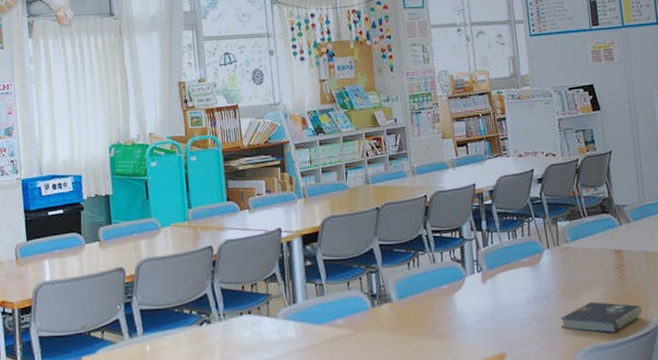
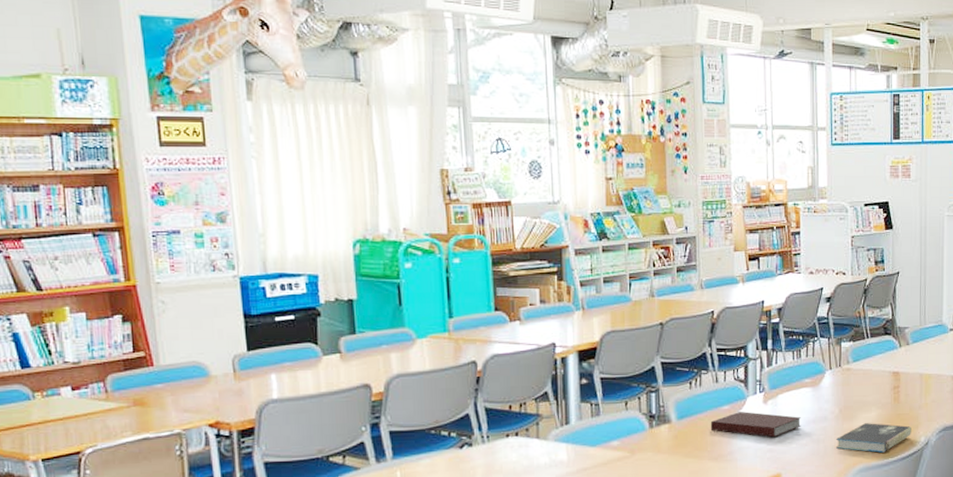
notebook: none [430,291,523,317] -> present [710,412,802,438]

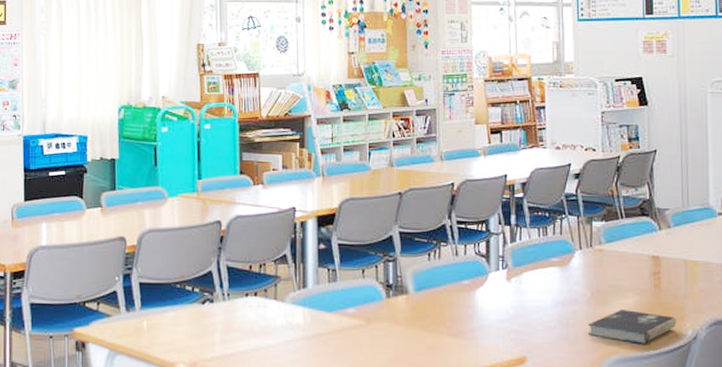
notebook: present [710,412,802,438] -> none [449,288,549,318]

